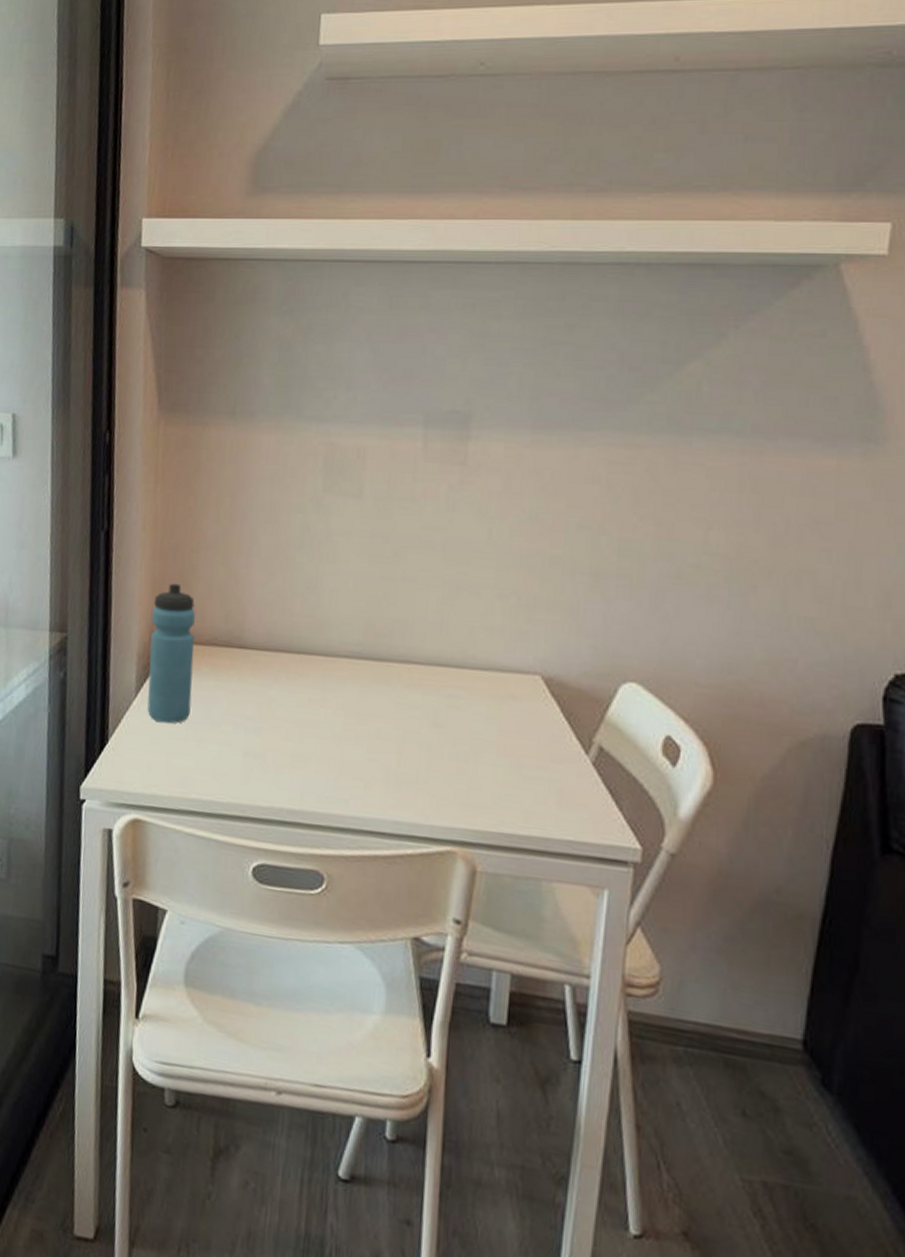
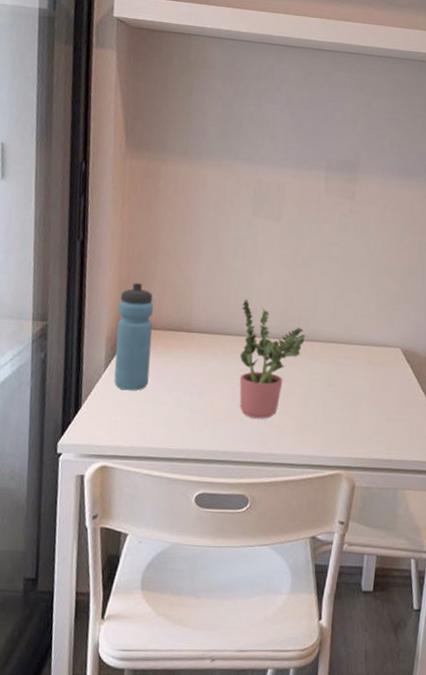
potted plant: none [308,605,399,769] -> present [239,299,305,419]

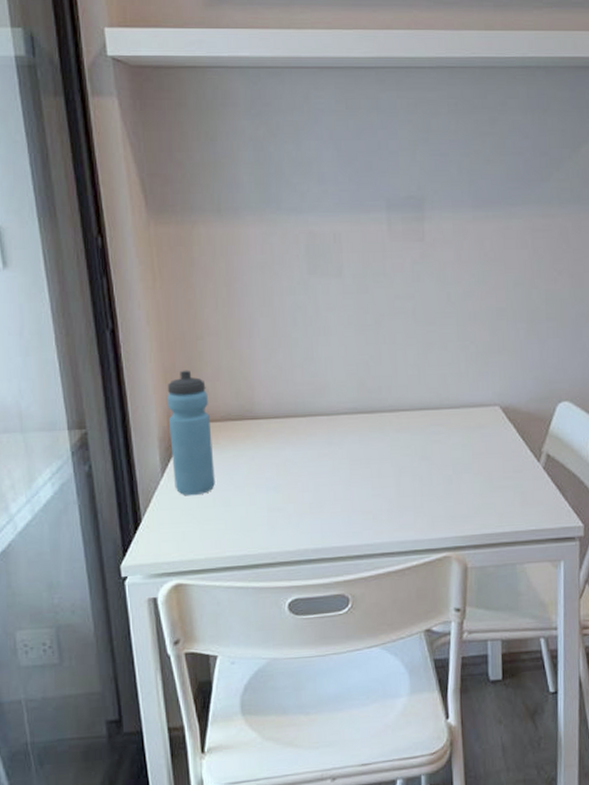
potted plant: present [239,299,305,419] -> none [311,373,389,508]

